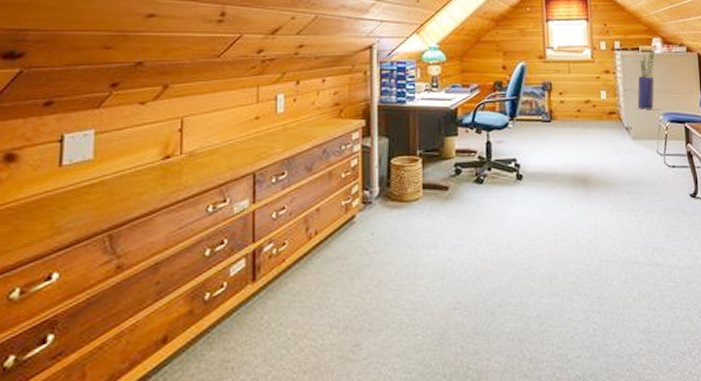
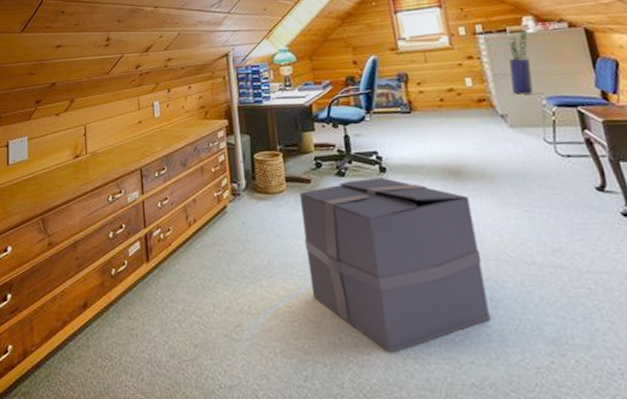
cardboard box: none [436,185,599,357] -> present [300,178,492,353]

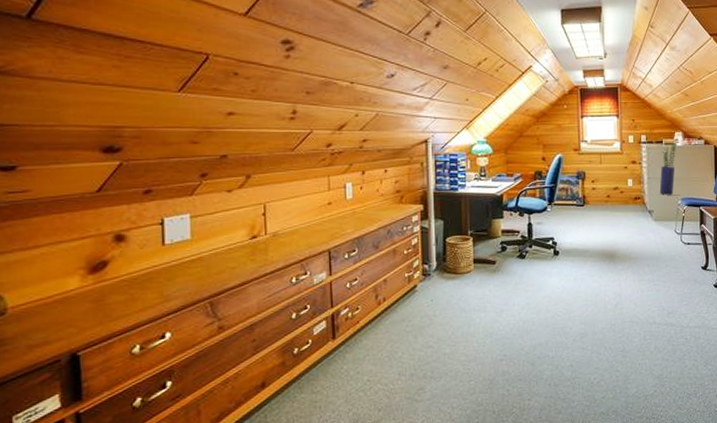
cardboard box: present [300,178,492,353] -> none [485,260,621,397]

